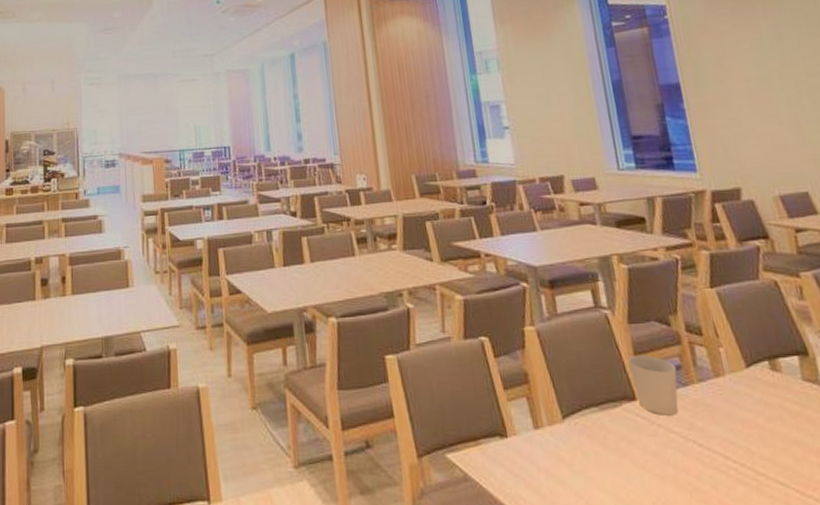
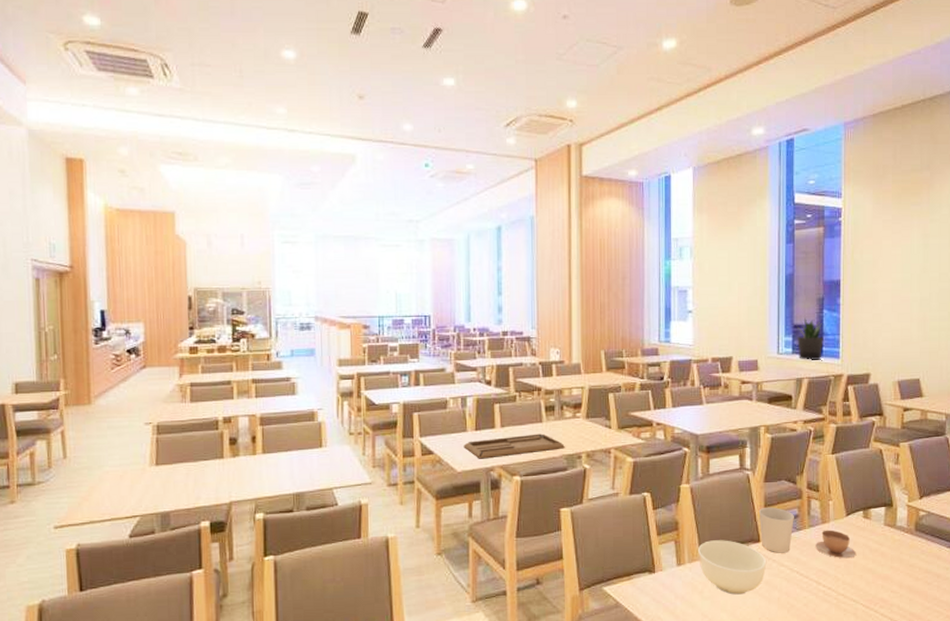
tray: none [272,268,383,298] -> present [463,433,565,459]
bowl: none [557,396,651,470] -> present [698,540,767,595]
planter: none [637,127,674,177] -> present [797,317,824,361]
teacup: none [711,385,772,425] -> present [815,529,857,559]

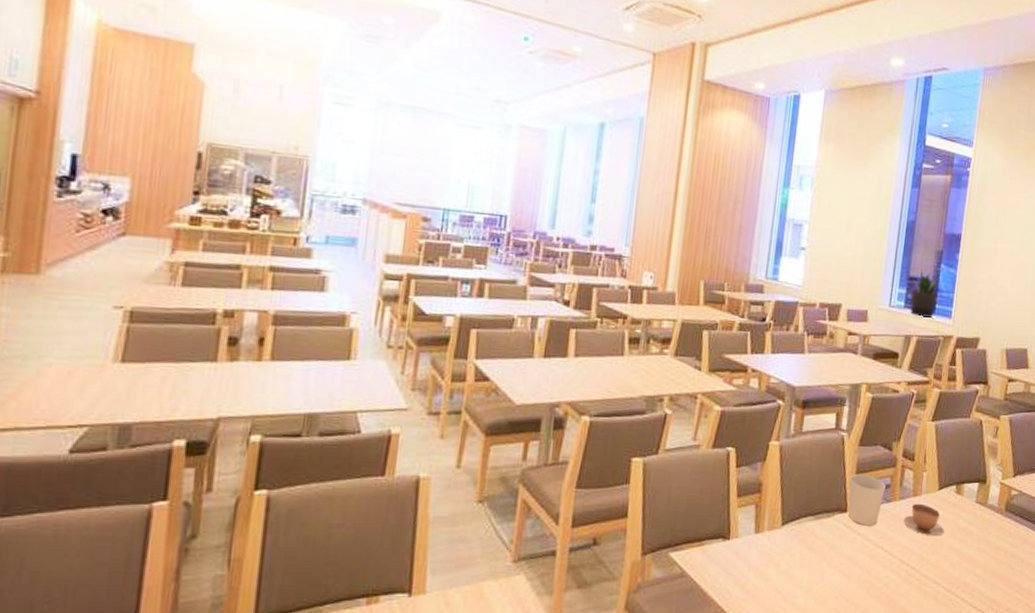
tray: present [463,433,565,459] -> none [527,368,646,392]
bowl: present [698,540,767,595] -> none [779,507,852,570]

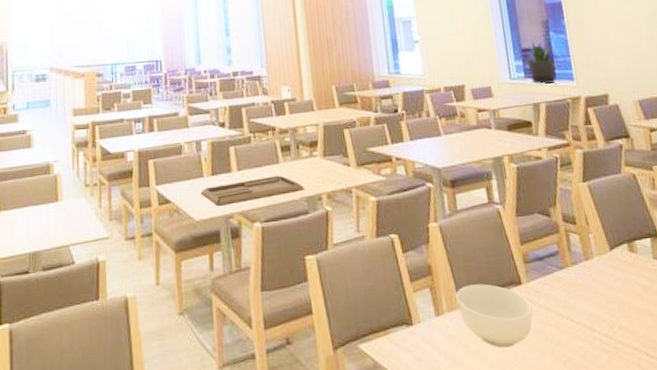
tray: none [527,368,646,392] -> present [200,175,304,206]
bowl: none [779,507,852,570] -> present [456,283,533,348]
dixie cup: present [848,473,886,526] -> none [515,243,556,297]
teacup: present [904,503,945,537] -> none [582,266,629,300]

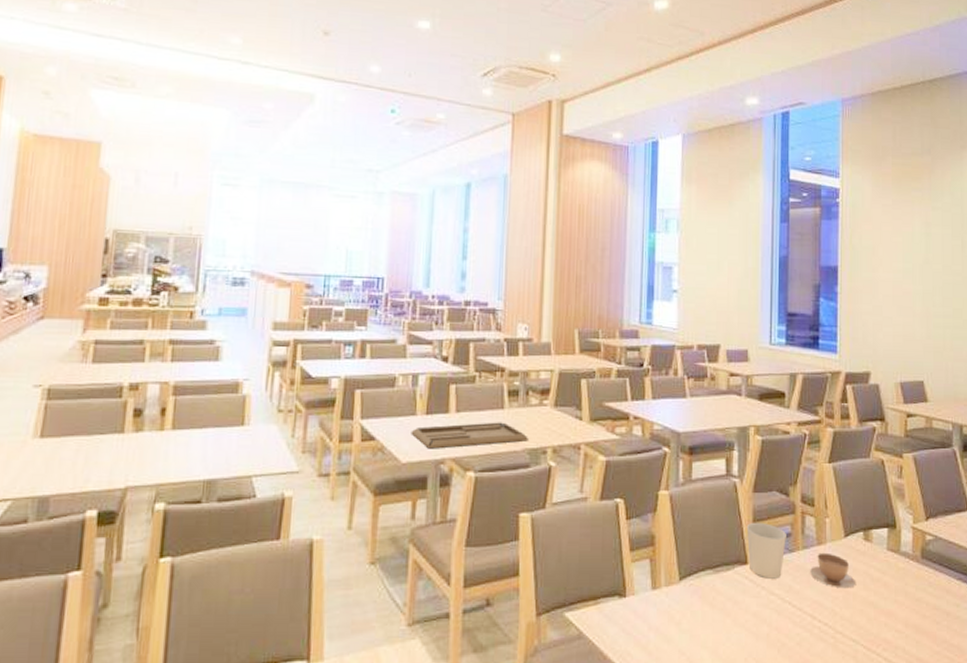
bowl: present [456,283,533,348] -> none [677,560,755,628]
dixie cup: none [515,243,556,297] -> present [746,522,786,579]
planter: present [526,41,556,85] -> none [791,305,820,355]
teacup: none [582,266,629,300] -> present [810,552,857,589]

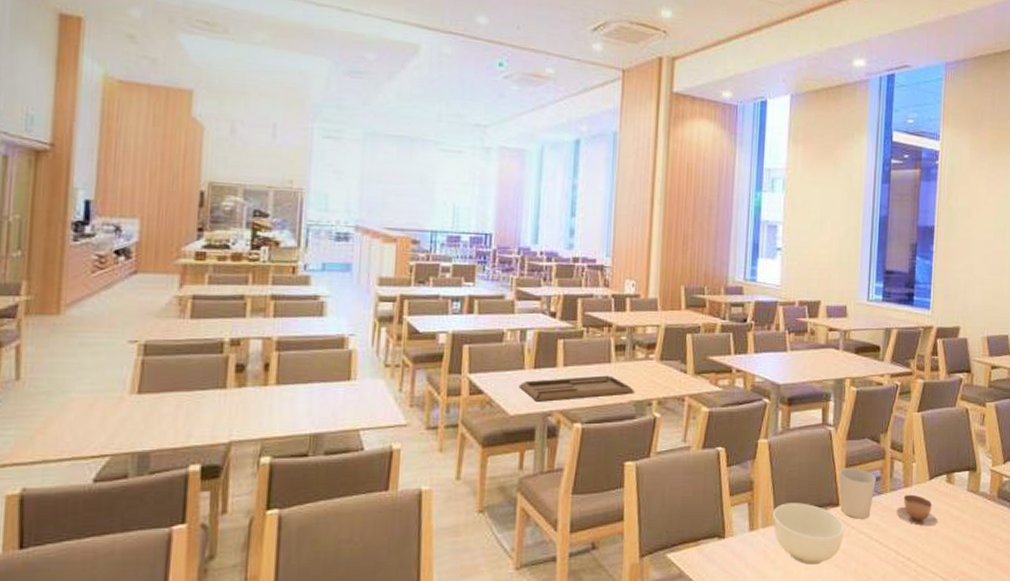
bowl: none [677,560,755,628] -> present [773,503,845,565]

